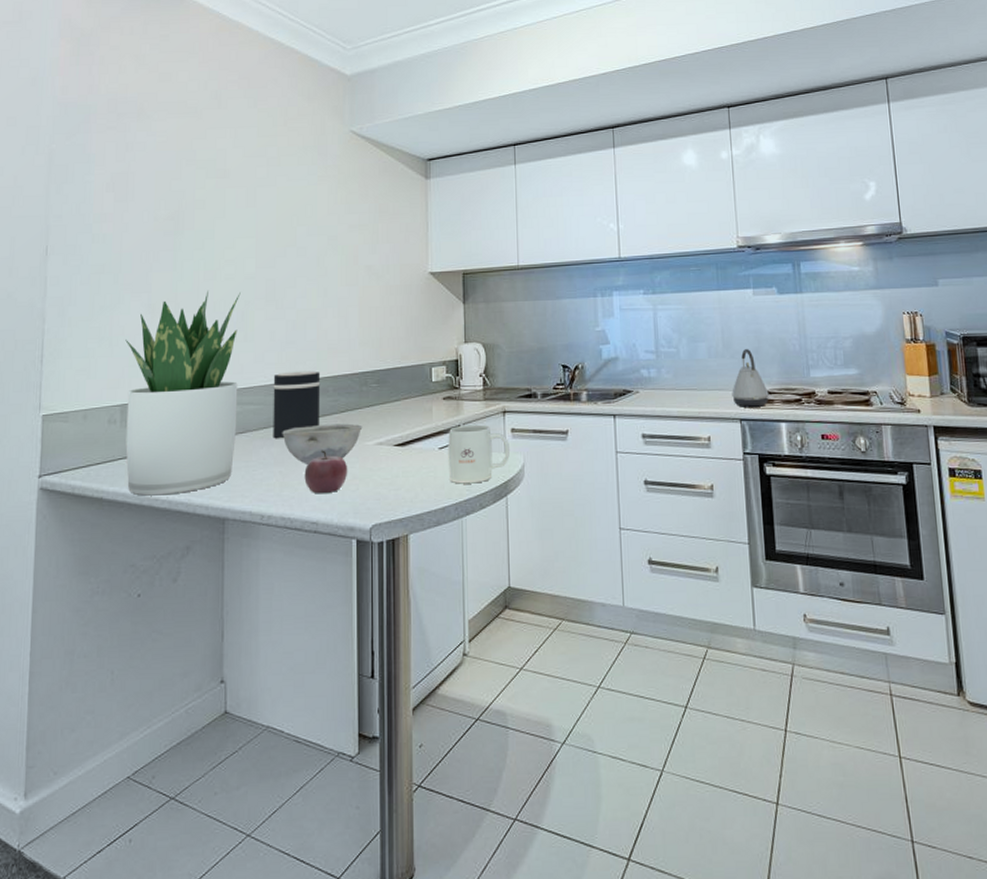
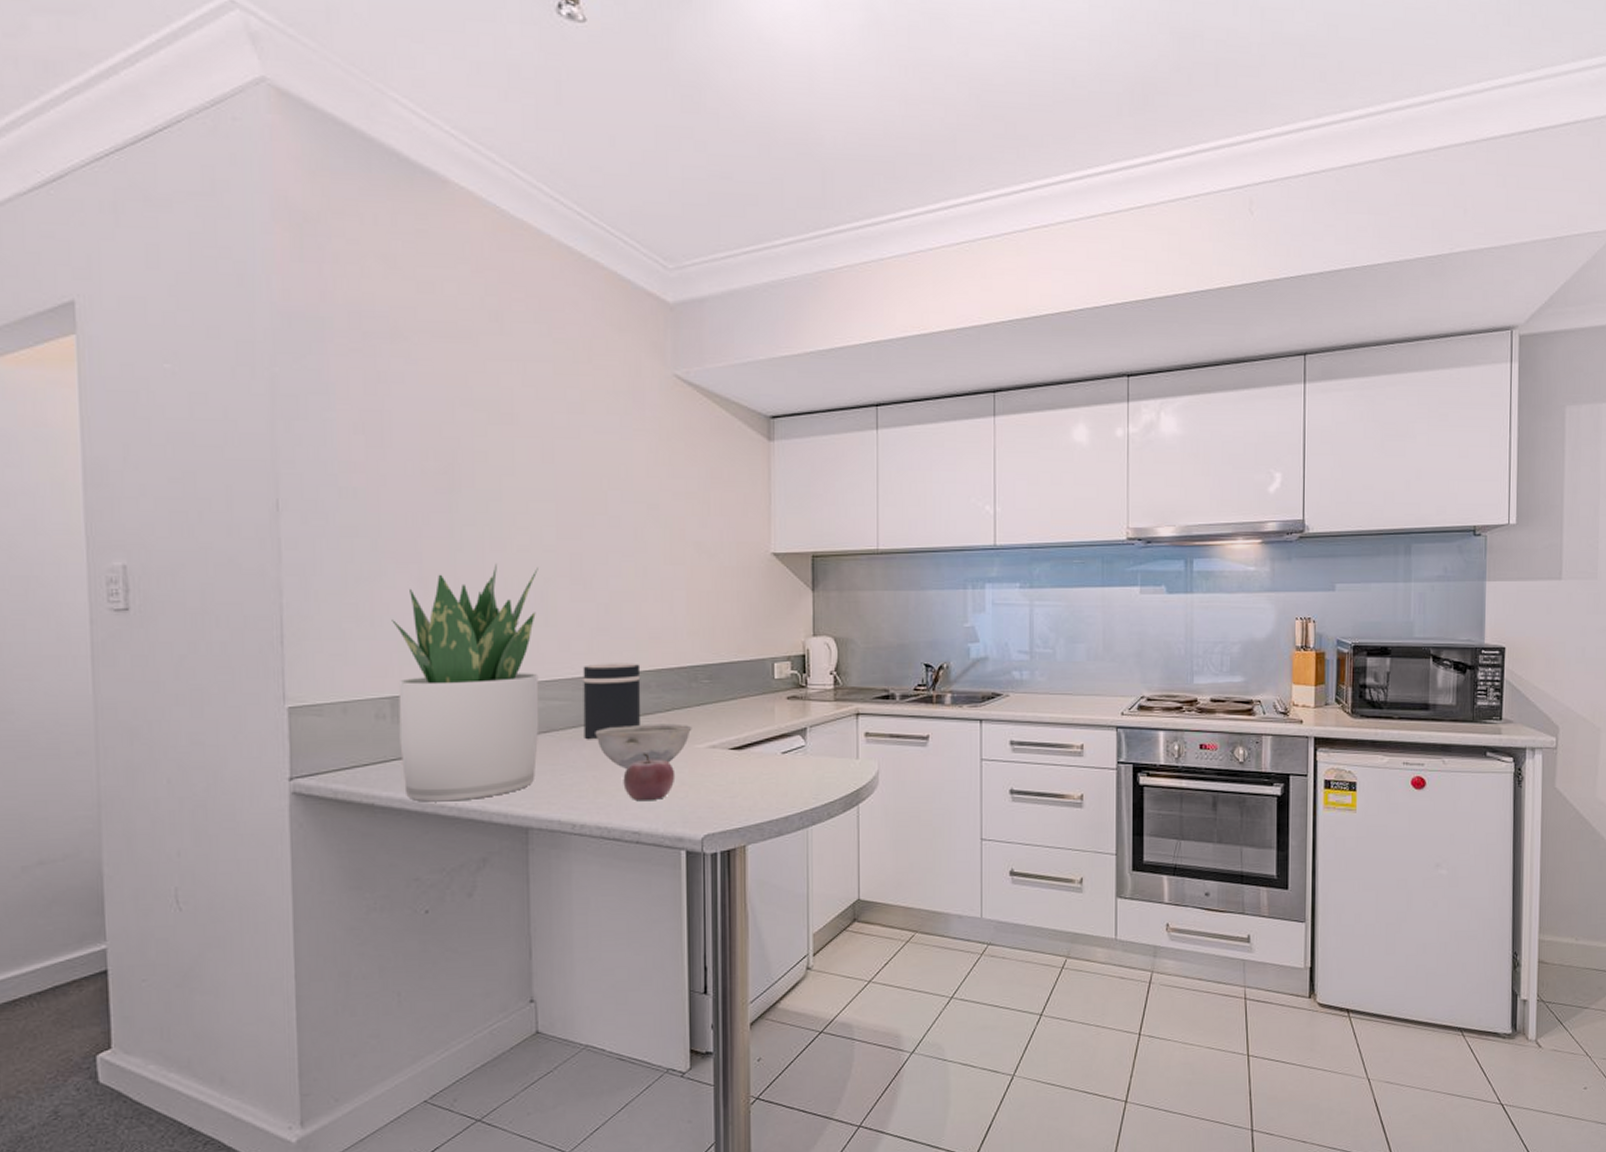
mug: present [448,424,511,484] -> none [792,727,864,792]
kettle: present [732,349,769,407] -> none [1109,652,1149,714]

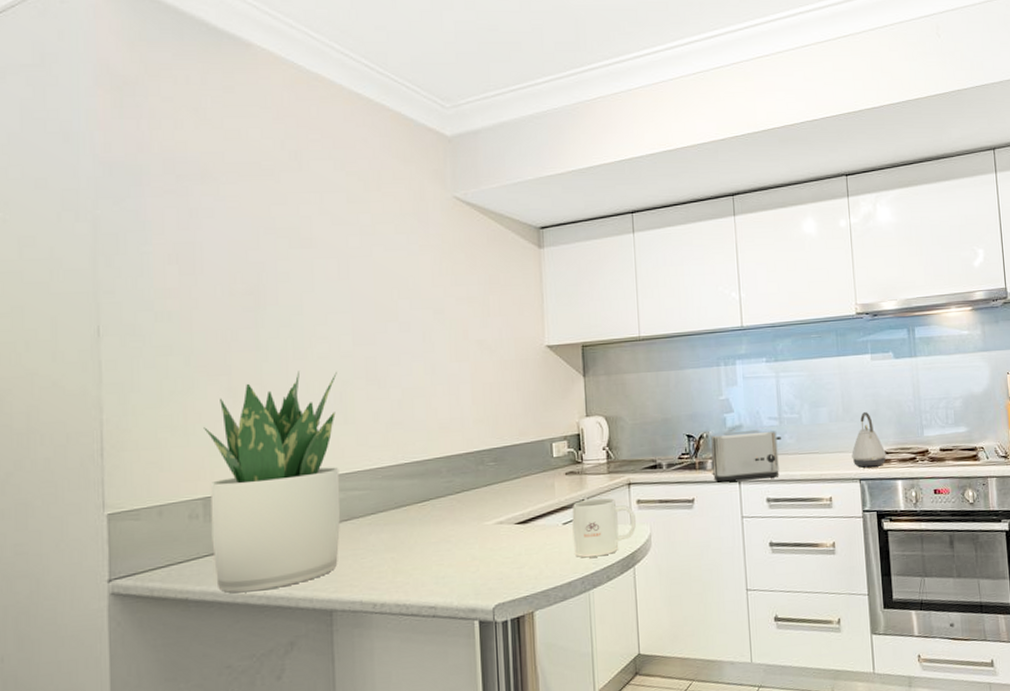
cylinder: present [583,663,641,740] -> none [379,451,434,524]
bowl: present [595,723,692,770] -> none [392,504,481,550]
fruit: present [623,753,676,800] -> none [419,533,467,577]
mug: none [792,727,864,792] -> present [572,497,637,558]
toaster: none [950,663,1031,719] -> present [711,428,781,482]
kettle: none [1109,652,1149,714] -> present [851,412,886,468]

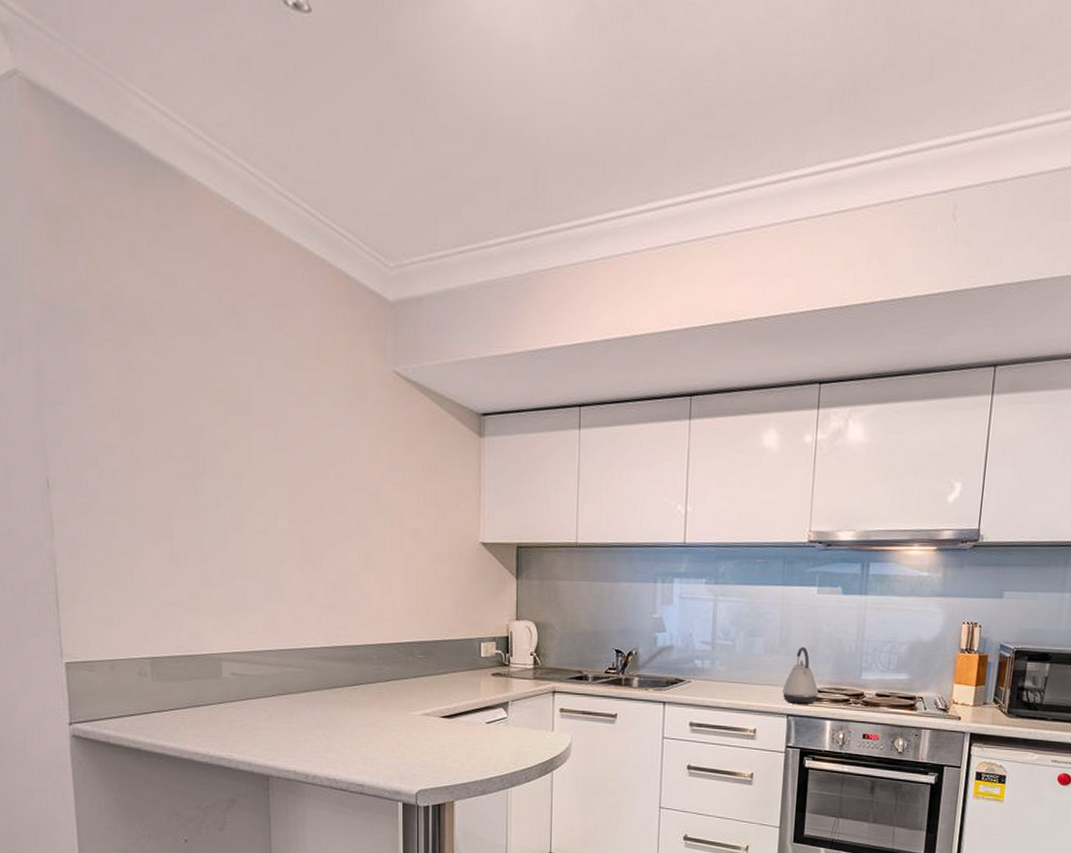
planter: present [204,370,341,594] -> none [149,542,277,750]
mug: present [572,497,637,558] -> none [495,702,558,758]
toaster: present [711,428,781,482] -> none [637,650,712,703]

